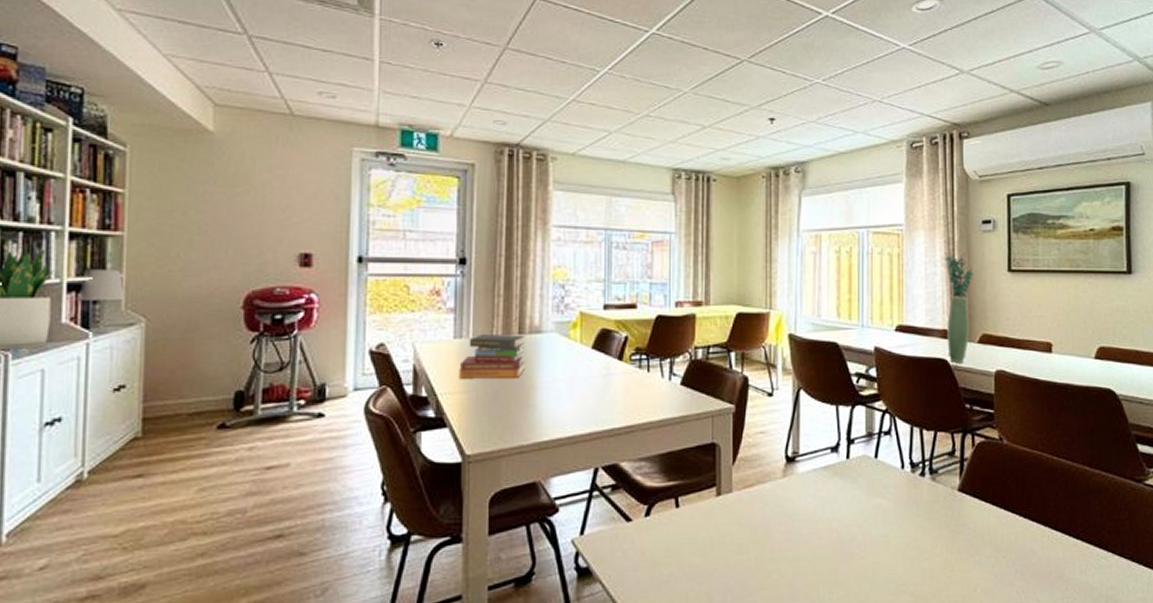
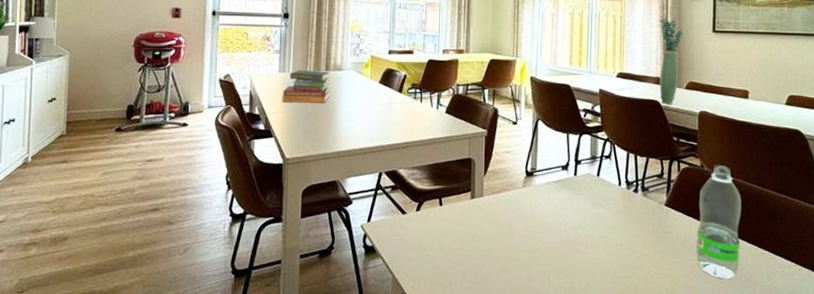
bottle: none [997,436,1049,578] -> present [696,164,742,278]

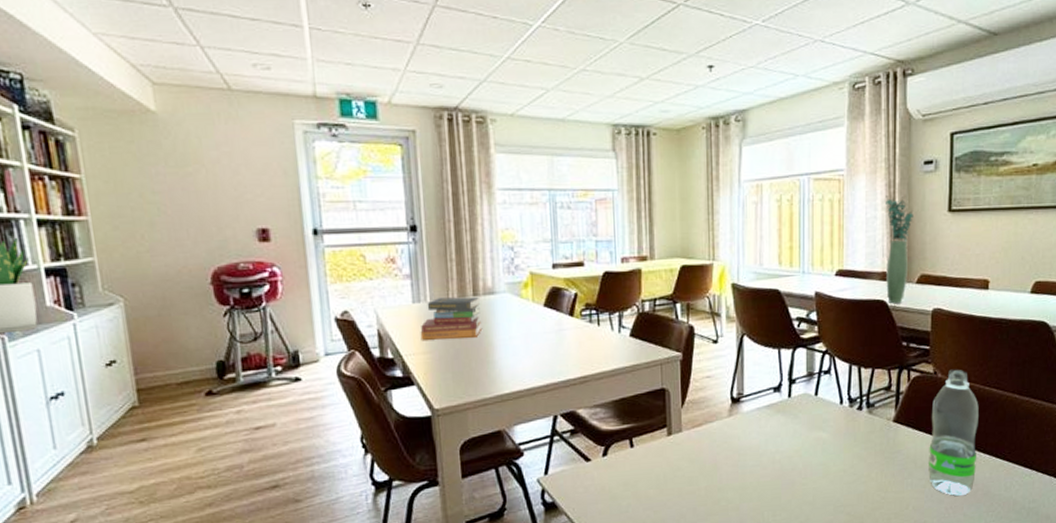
table lamp: present [25,16,57,62] -> none [56,253,102,315]

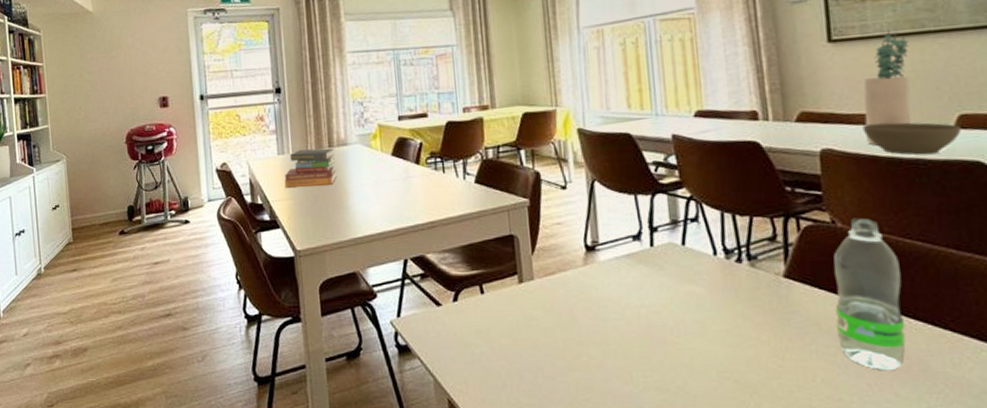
vase: present [886,196,913,304] -> none [746,30,784,145]
bowl: none [965,286,1035,315] -> present [862,122,962,155]
vase: none [968,203,1008,307] -> present [863,29,911,146]

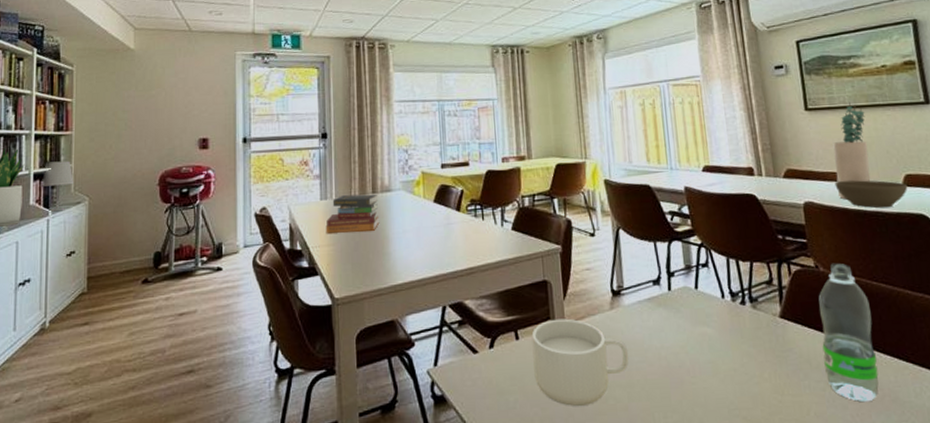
table lamp: none [24,122,53,169] -> present [40,161,75,212]
cup: none [497,274,604,361] -> present [531,318,629,406]

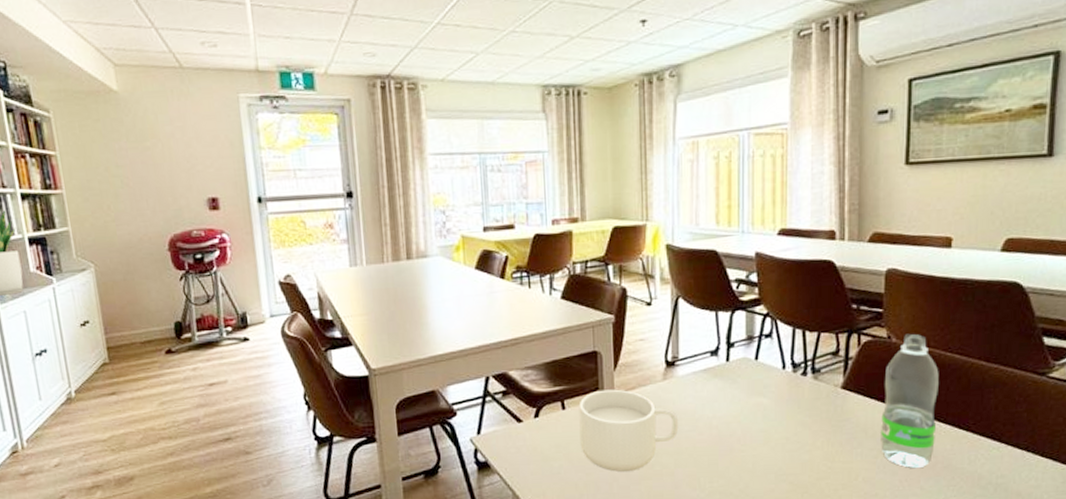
table lamp: present [40,161,75,212] -> none [38,223,75,279]
books: present [325,194,379,233] -> none [357,260,415,302]
vase: present [833,101,871,200] -> none [927,154,975,267]
bowl: present [834,180,908,208] -> none [924,244,1007,276]

